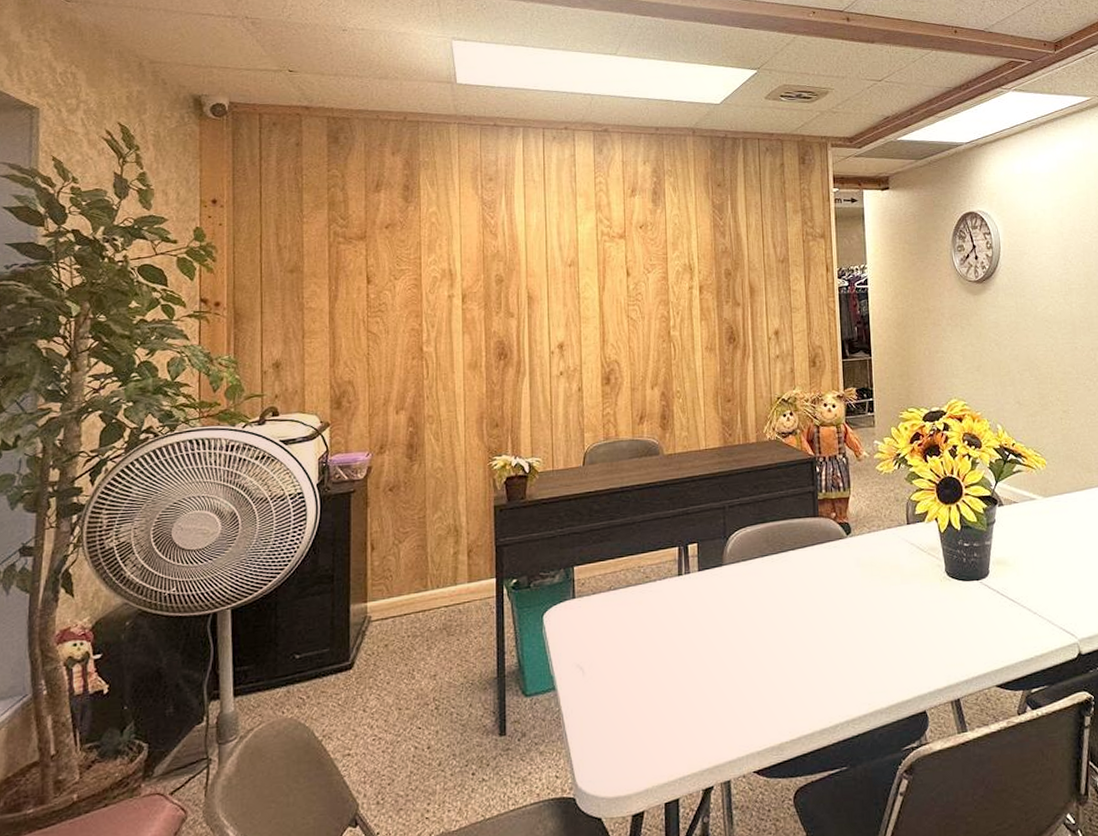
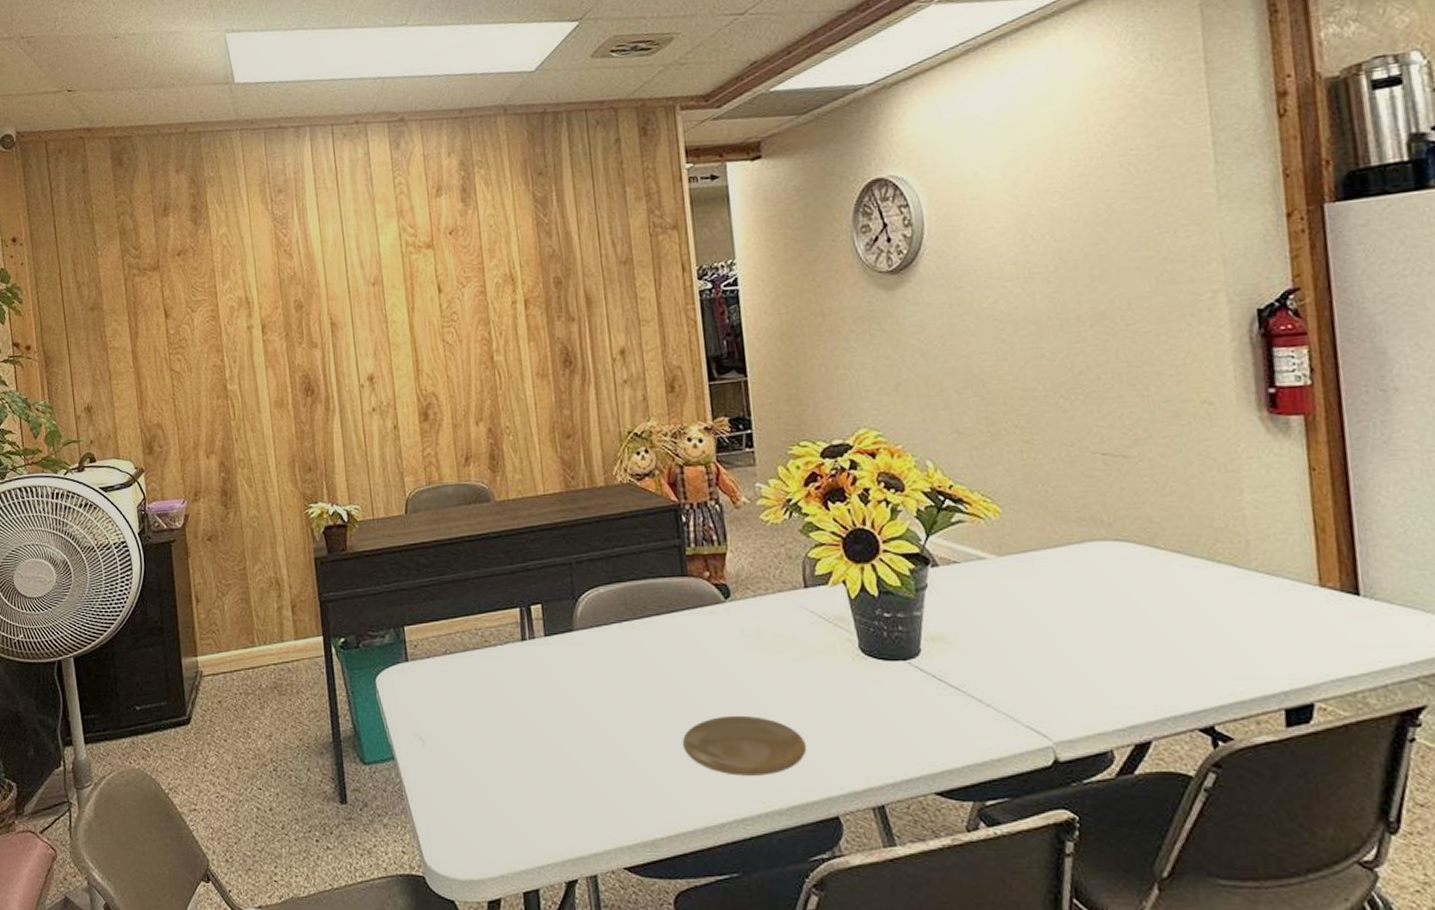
plate: none [807,631,904,683] -> present [682,715,807,776]

